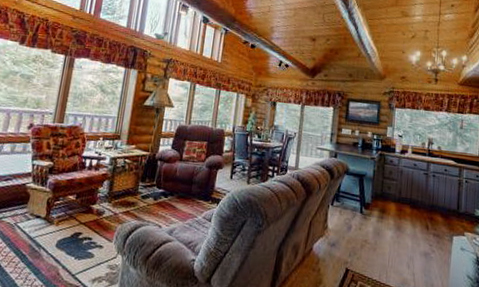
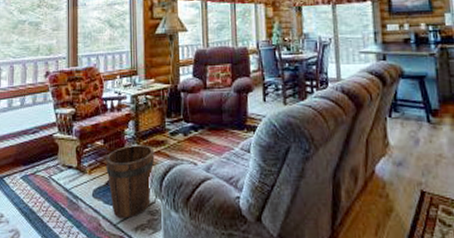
bucket: none [73,202,123,270] -> present [106,145,155,217]

